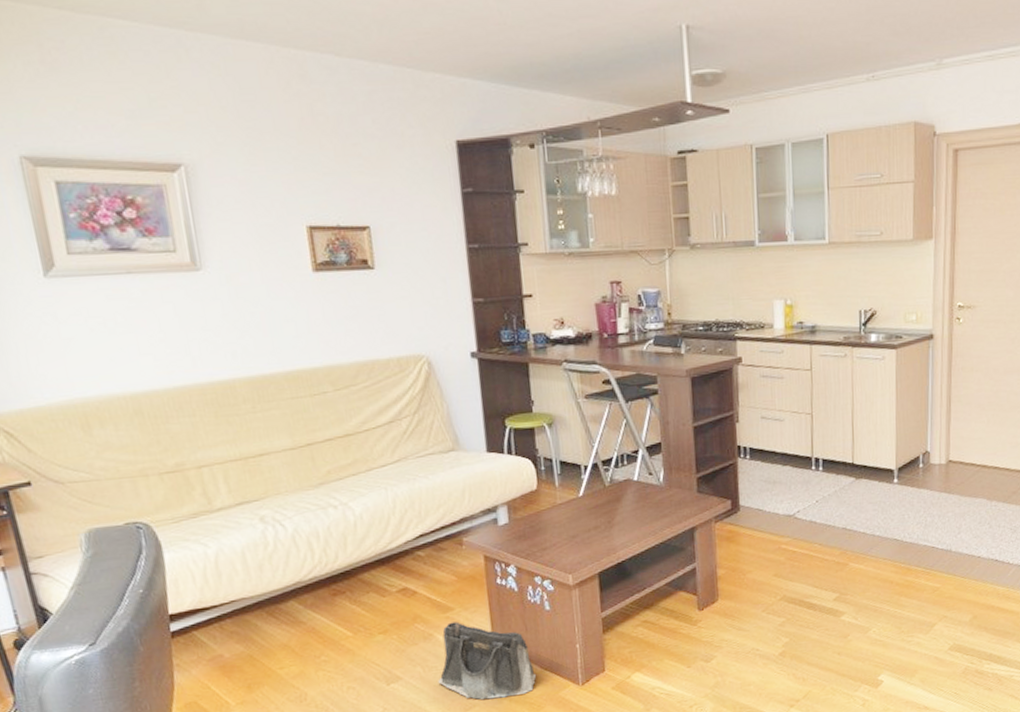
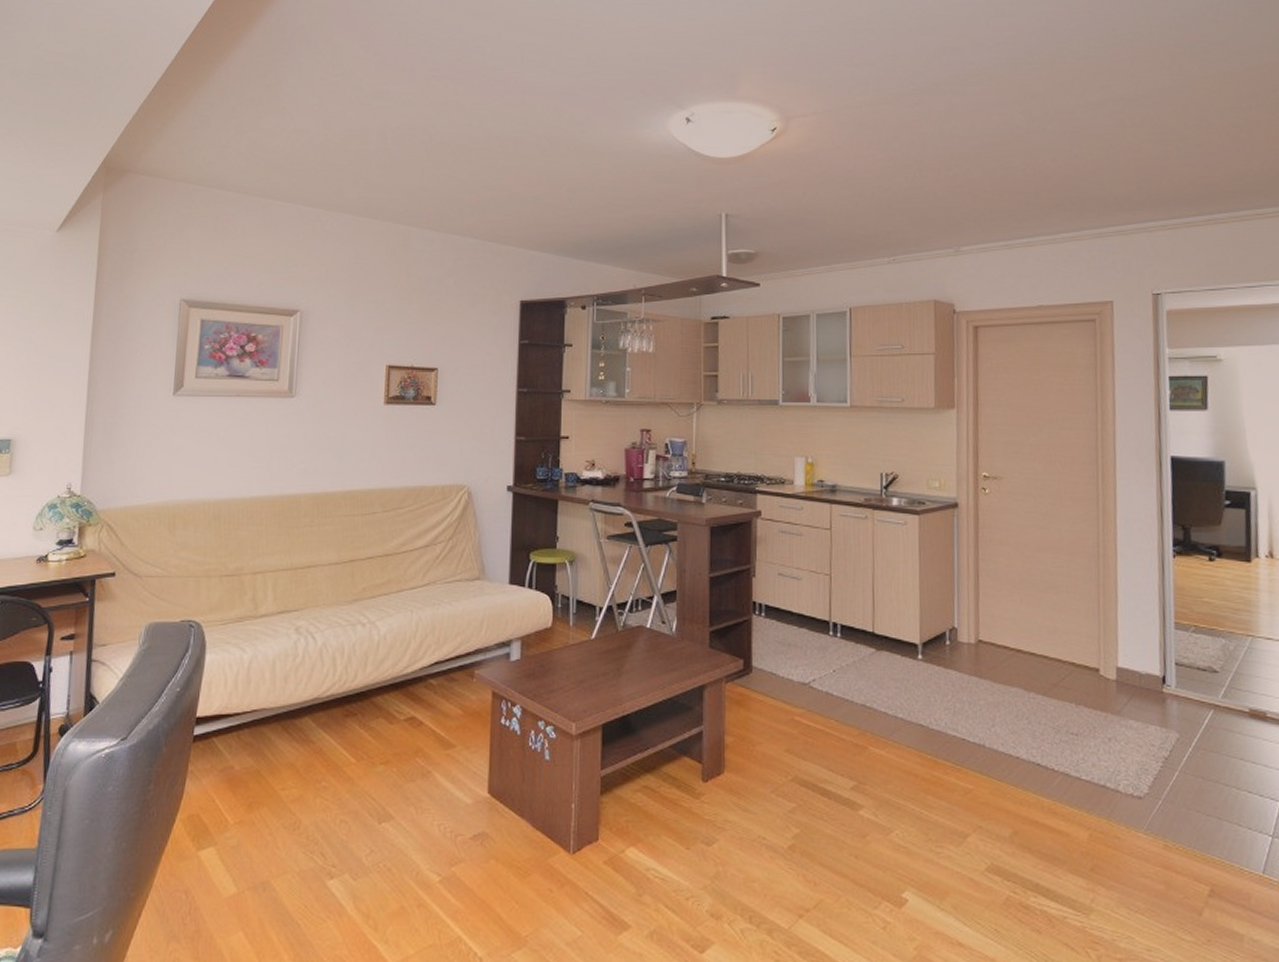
saddlebag: present [438,621,537,700] -> none [428,761,528,856]

